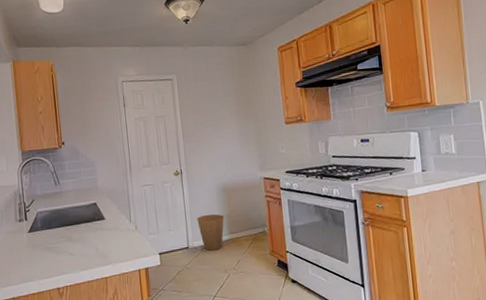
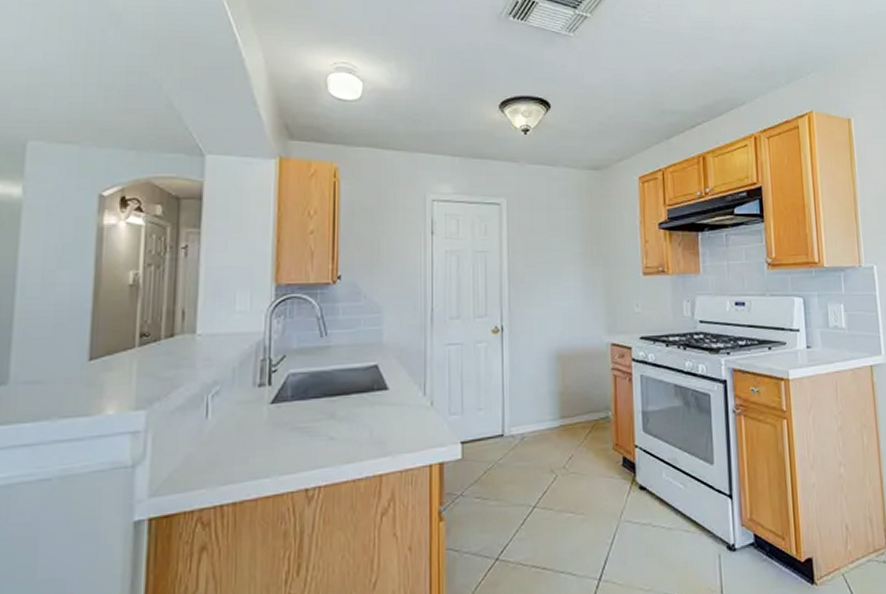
trash can: present [197,214,225,251] -> none [518,389,556,441]

